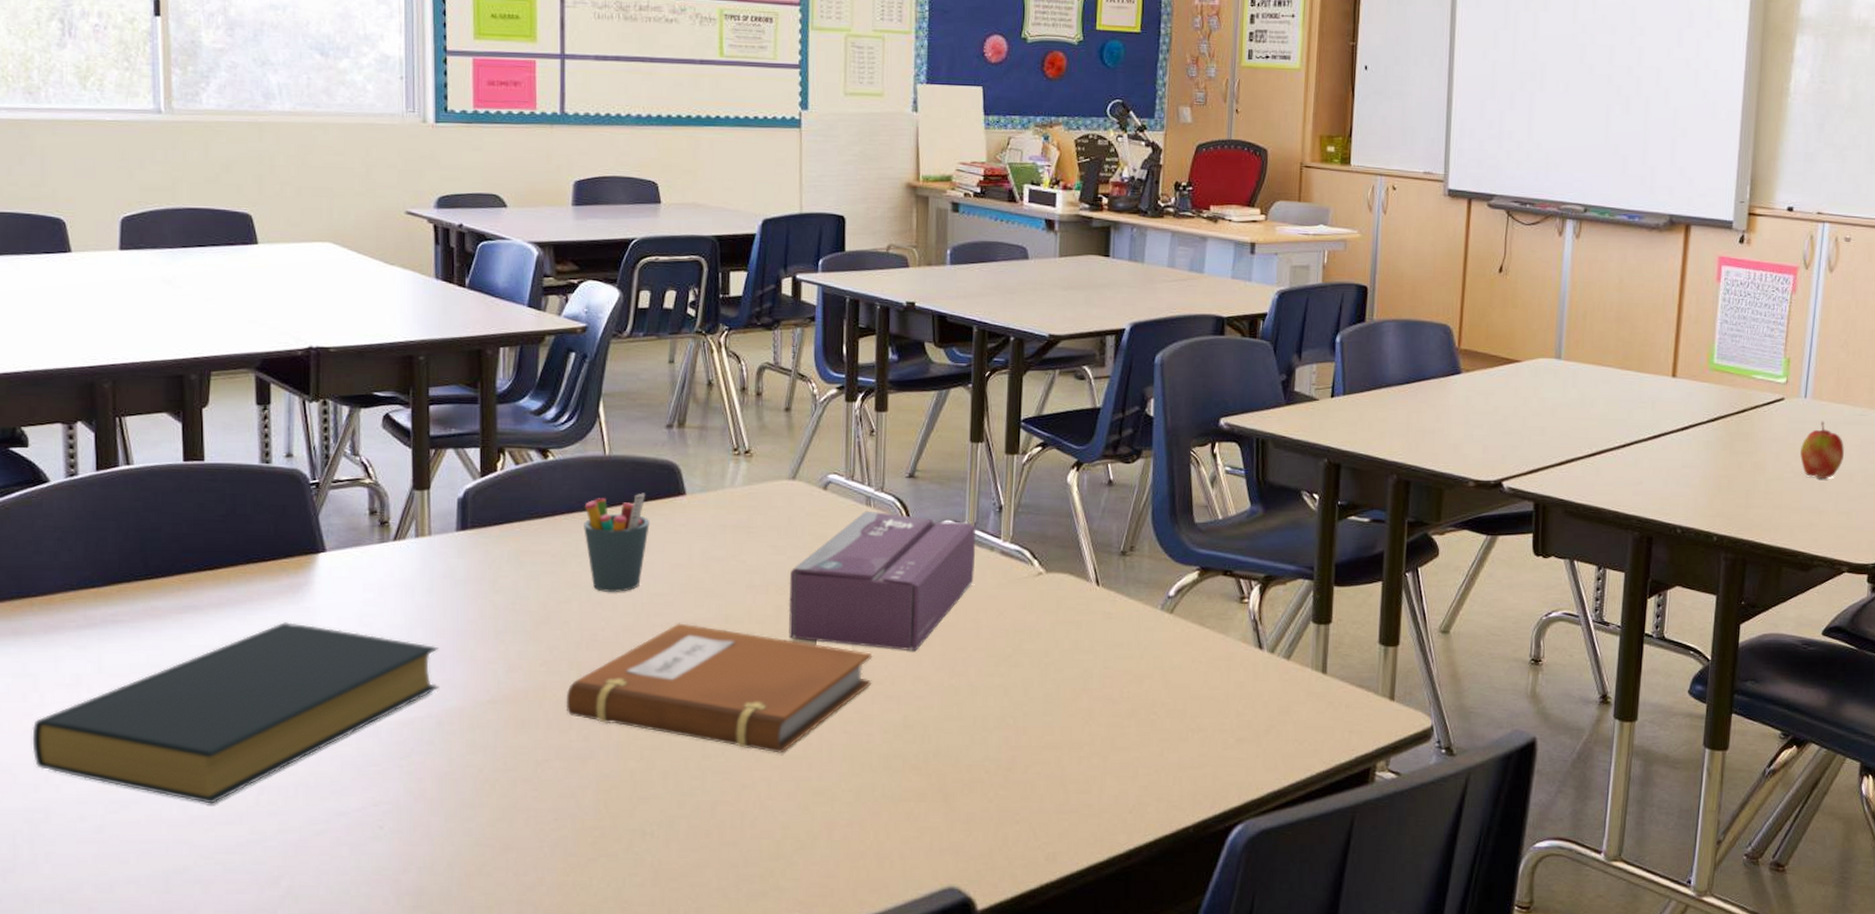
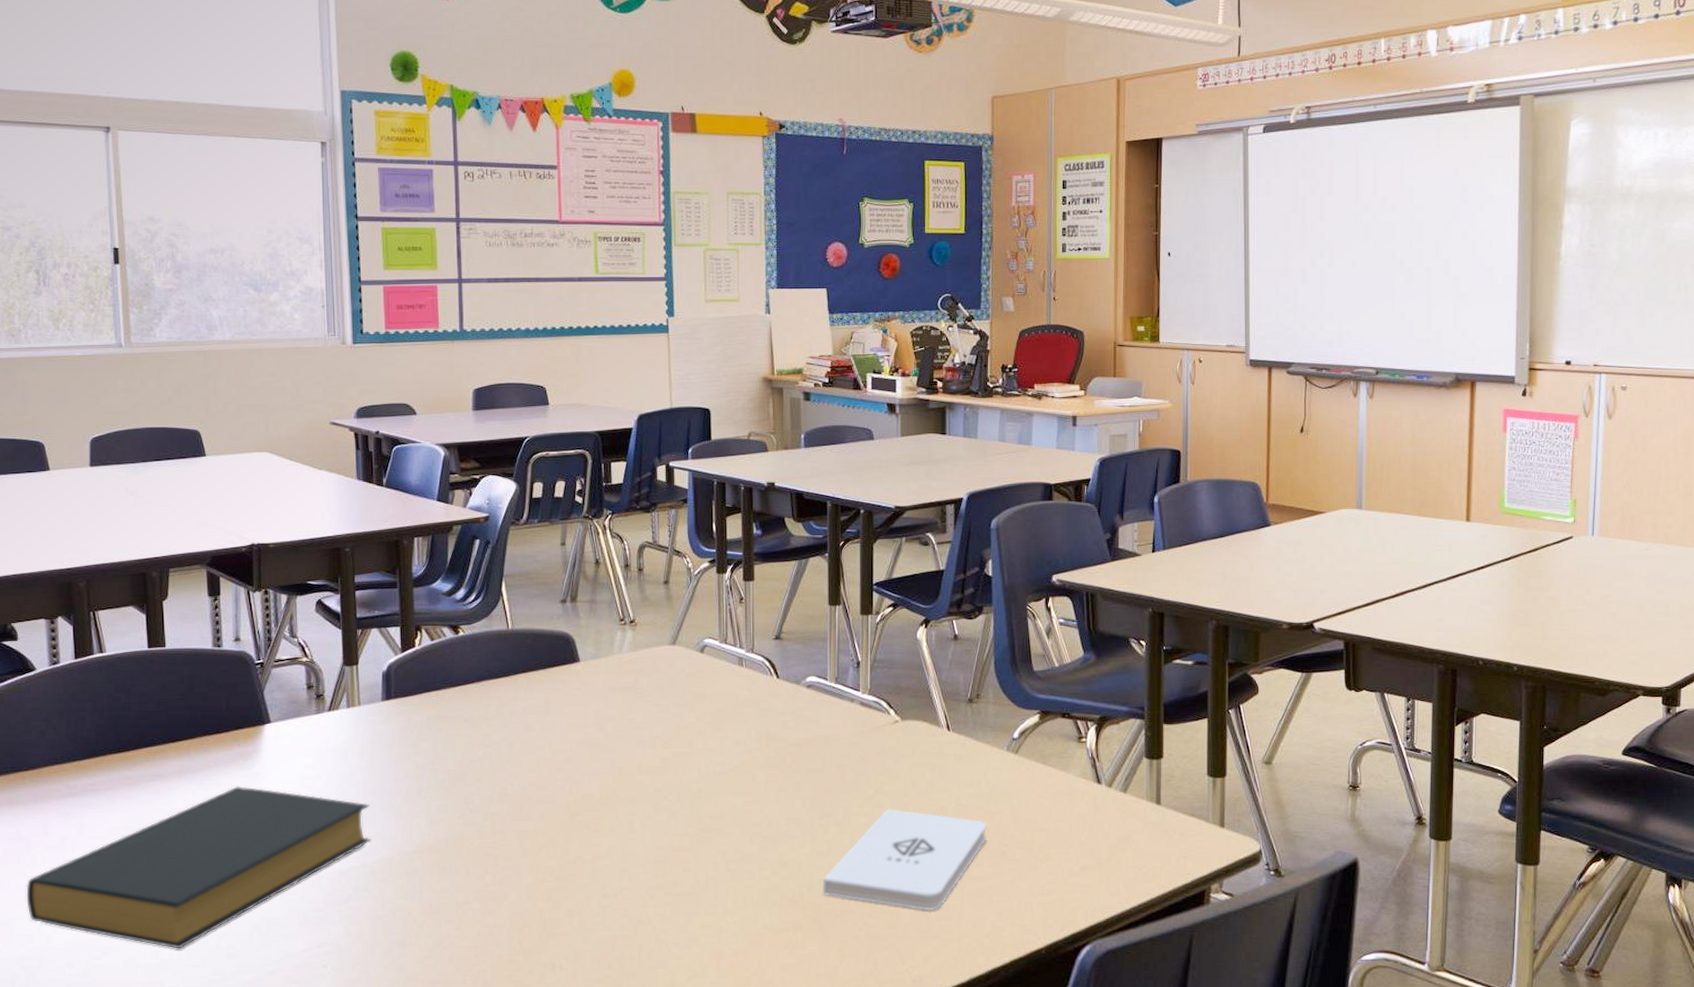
notebook: present [566,623,873,753] -> none [481,776,750,891]
pen holder: present [584,493,650,592] -> none [492,661,549,751]
tissue box: present [788,510,977,652] -> none [673,670,838,796]
notepad: none [951,669,1136,783] -> present [823,808,987,911]
apple: present [1800,421,1844,479] -> none [1591,556,1632,610]

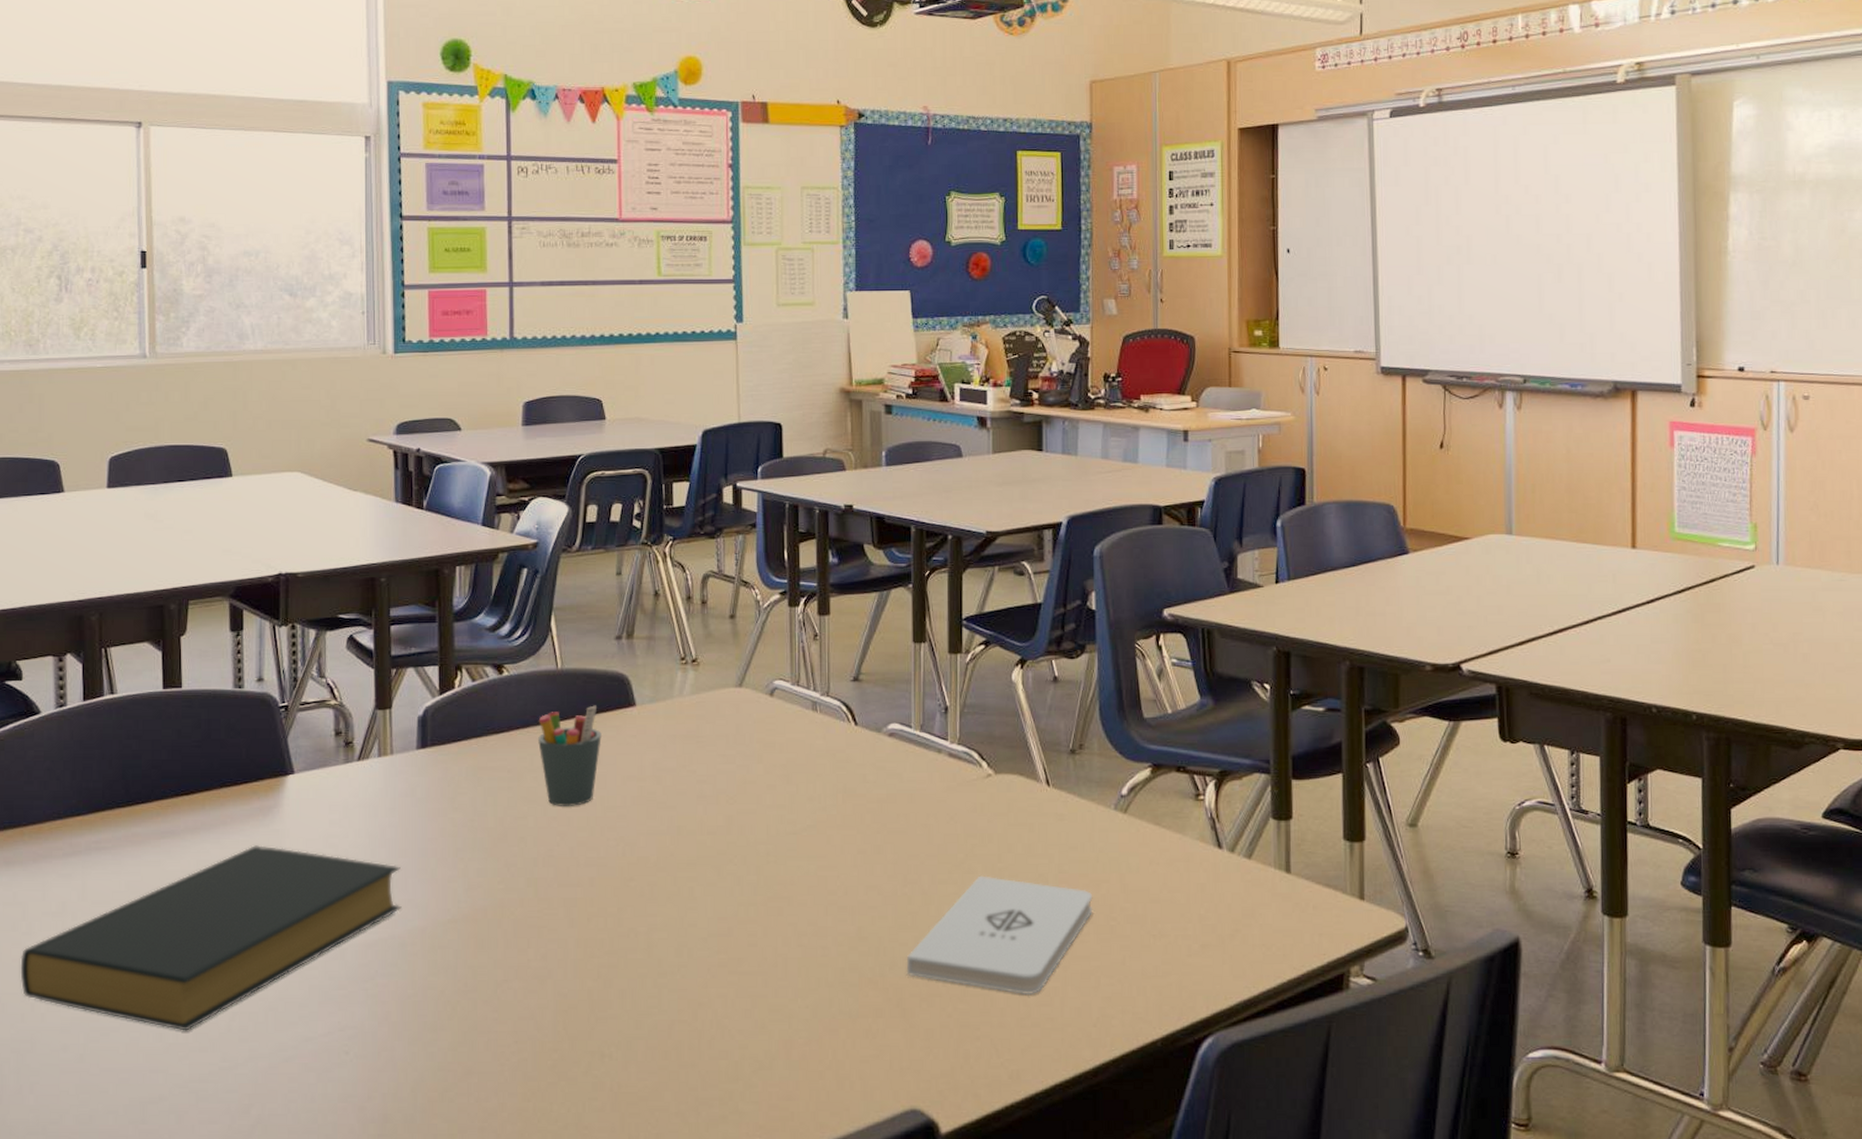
pen holder: none [492,661,549,751] -> present [538,705,602,806]

